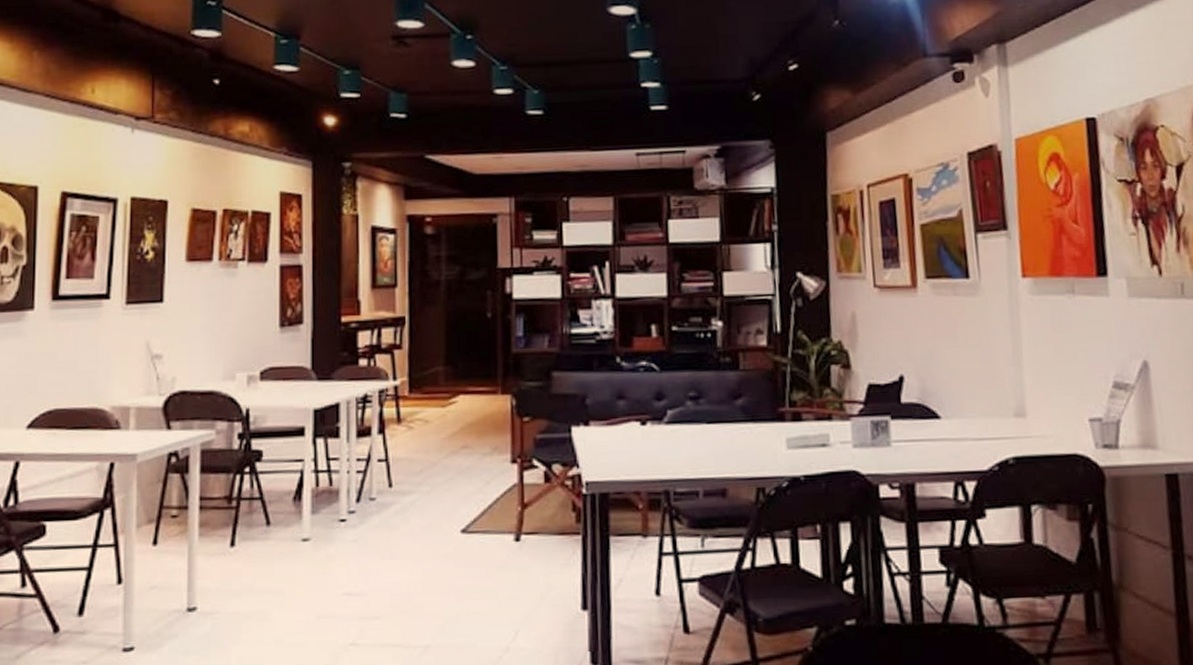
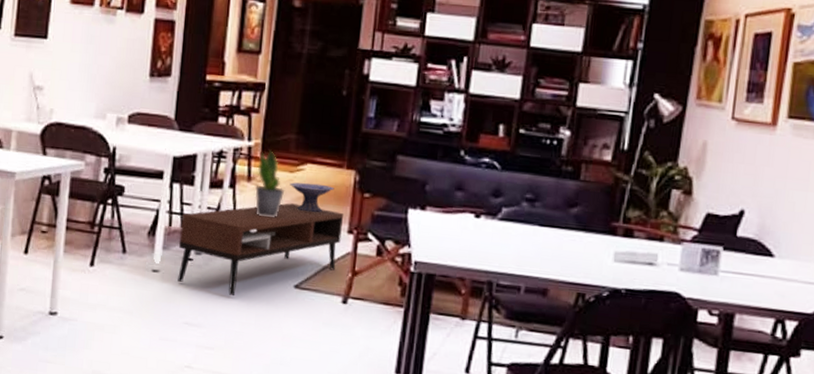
coffee table: none [329,440,505,553] -> present [177,203,344,295]
potted plant: none [407,387,439,459] -> present [255,150,285,217]
decorative bowl: none [443,414,491,448] -> present [289,182,334,213]

